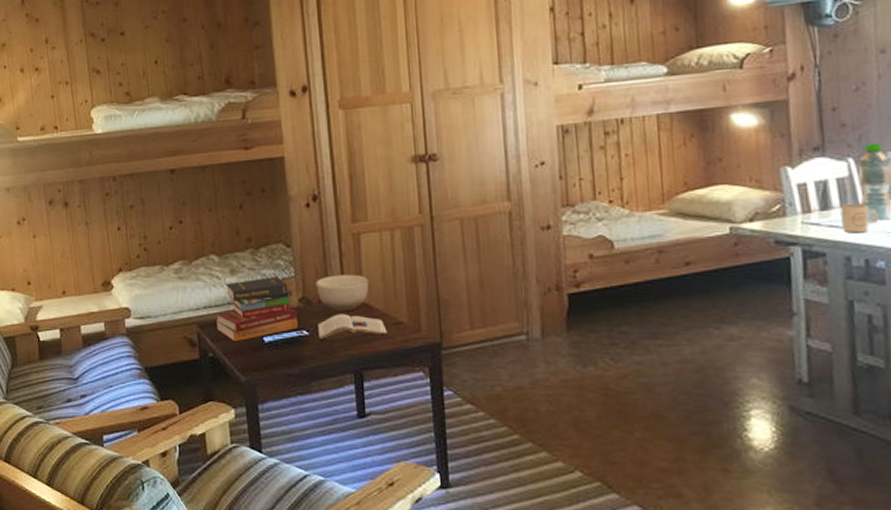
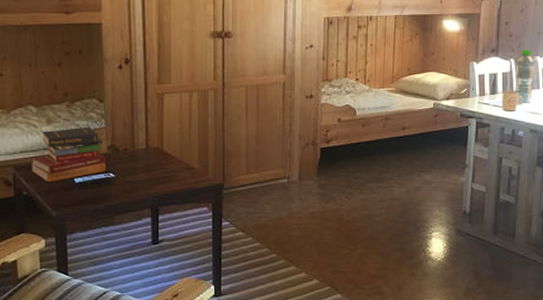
bowl: present [315,274,369,312] -> none [123,127,169,158]
magazine: present [318,313,388,339] -> none [123,160,181,181]

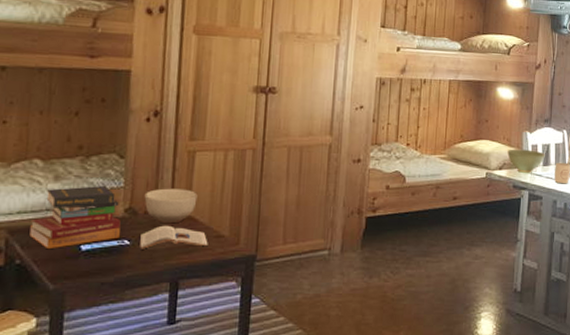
bowl: none [123,127,169,158] -> present [144,188,198,224]
magazine: none [123,160,181,181] -> present [140,225,208,249]
bowl: none [454,79,492,102] -> present [507,149,545,173]

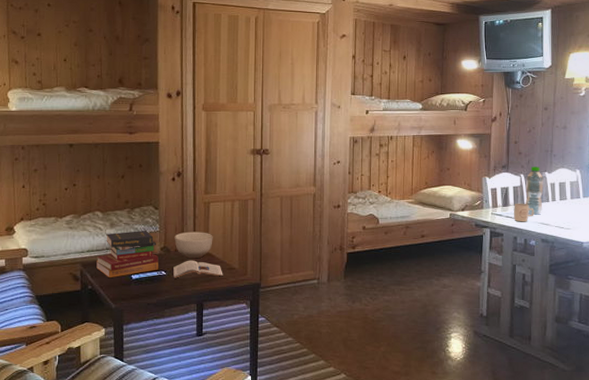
bowl: present [507,149,545,173] -> none [469,192,504,213]

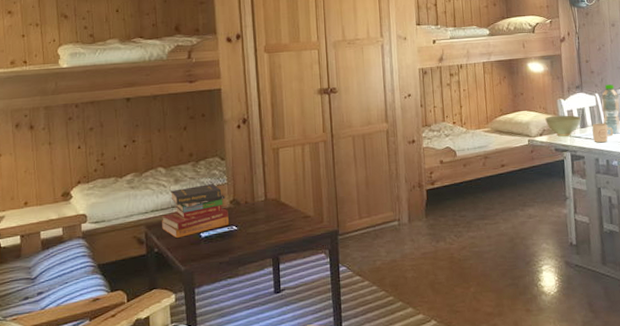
magazine: present [173,260,223,278] -> none [245,211,298,233]
bowl: present [174,231,213,259] -> none [243,180,285,210]
bowl: none [469,192,504,213] -> present [545,115,581,137]

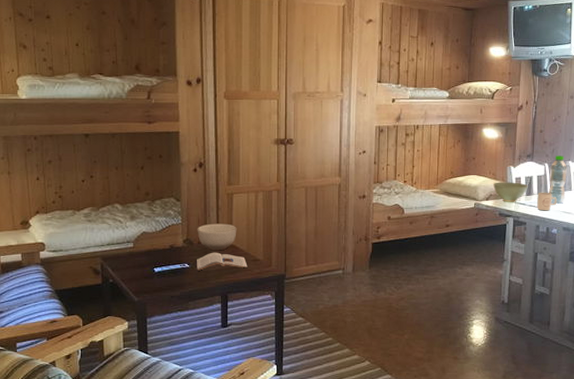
books: present [161,184,229,239] -> none [116,223,181,272]
bowl: none [243,180,285,210] -> present [197,223,237,251]
magazine: none [245,211,298,233] -> present [197,252,248,271]

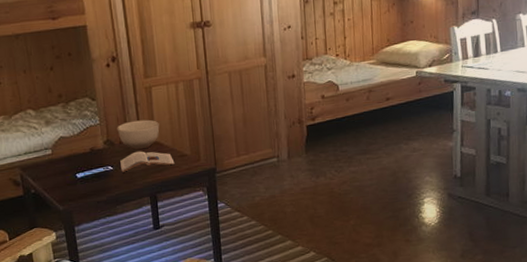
bowl: present [493,182,528,202] -> none [436,43,475,67]
mug: present [537,192,557,211] -> none [486,51,509,73]
water bottle: present [548,156,567,204] -> none [498,8,518,63]

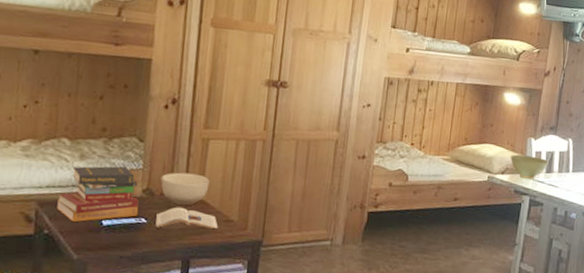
books: none [35,125,104,180] -> present [56,166,139,223]
bowl: none [436,43,475,67] -> present [510,154,549,179]

